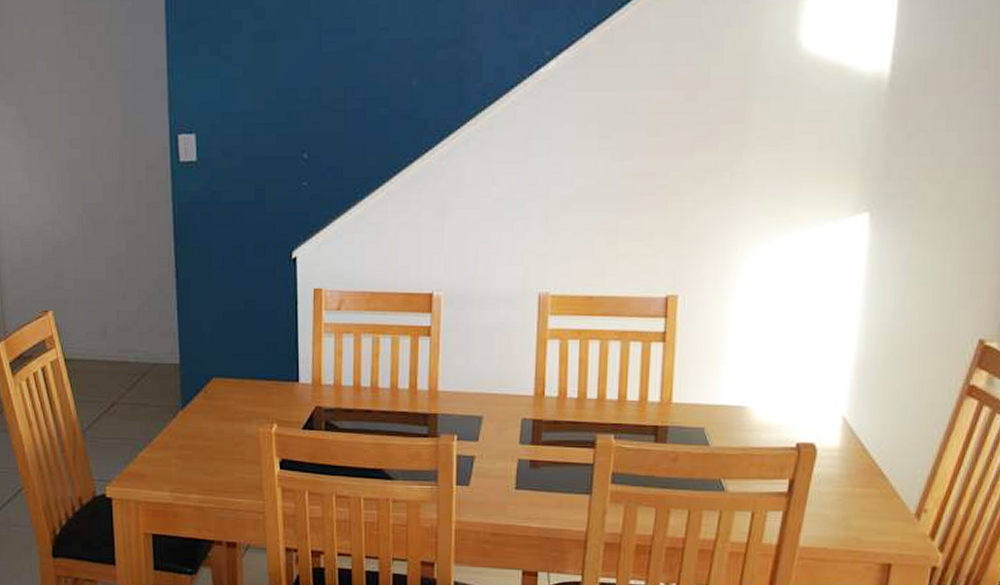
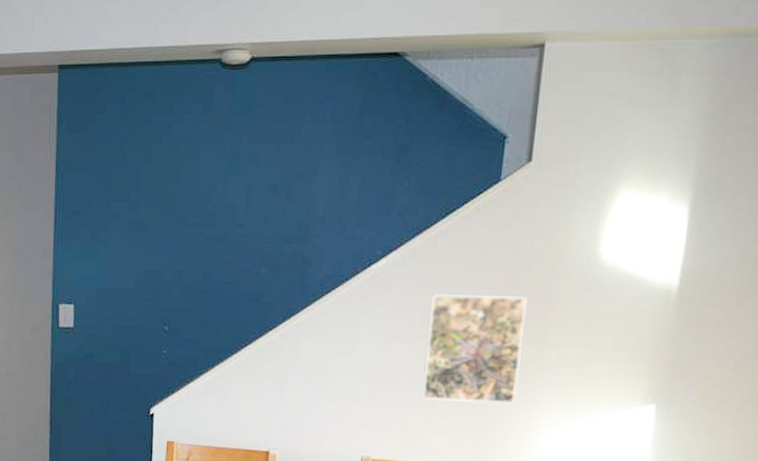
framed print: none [604,96,720,223] -> present [422,294,528,404]

